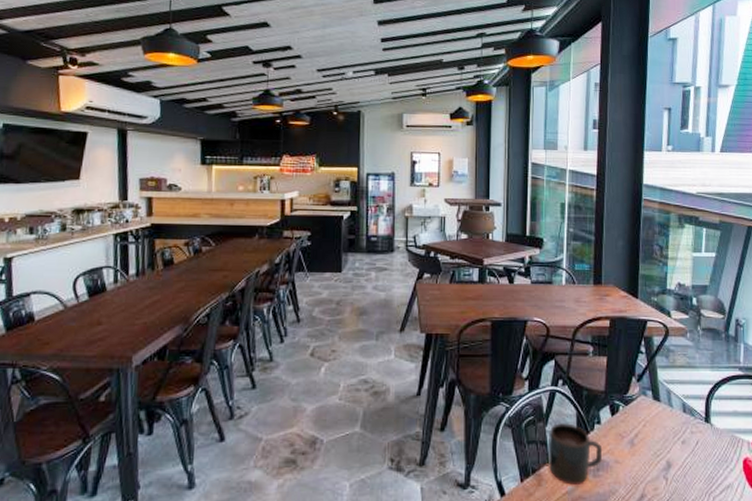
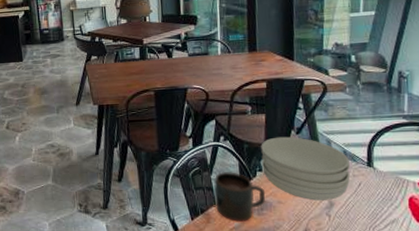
bowl: none [599,384,689,460] -> present [261,136,351,201]

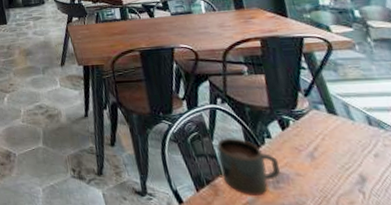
bowl: present [261,136,351,201] -> none [264,99,382,174]

